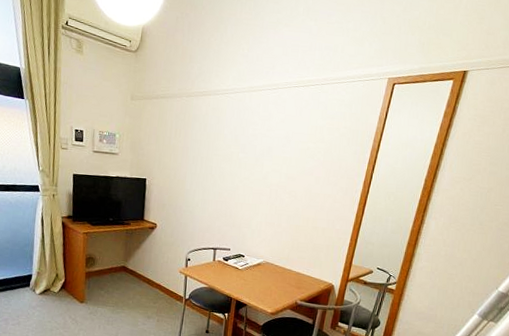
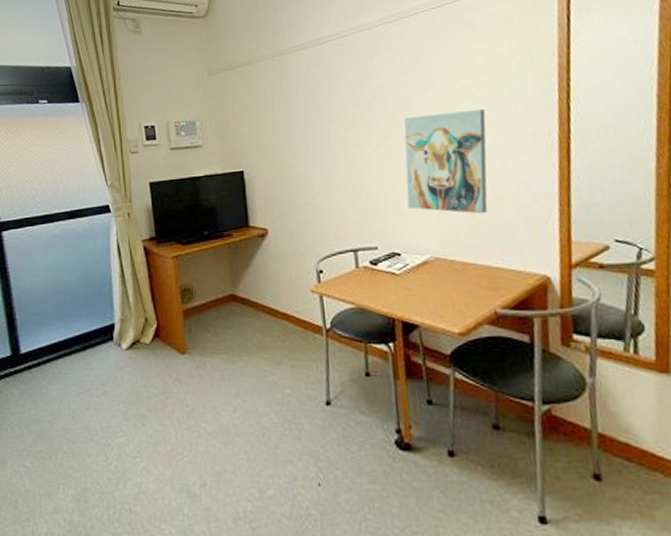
wall art: none [256,162,320,238] -> present [404,109,488,214]

